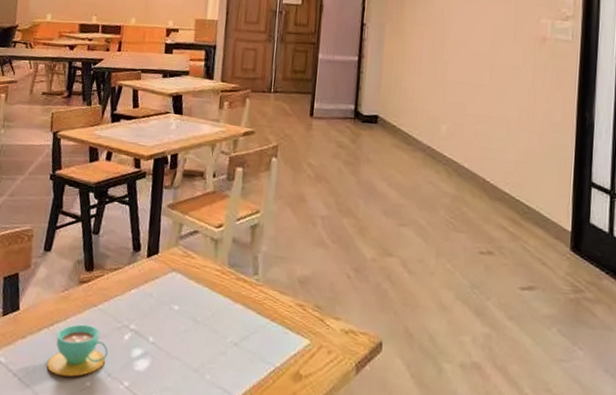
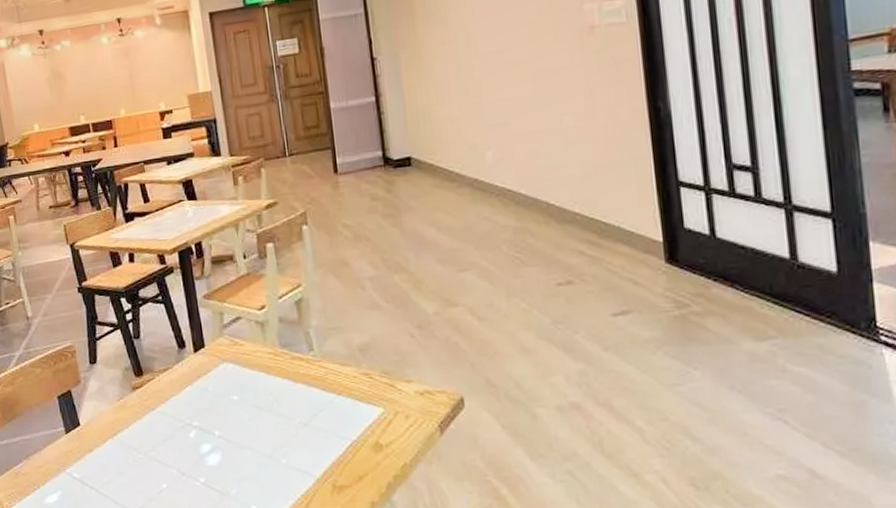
teacup: present [46,324,109,377] -> none [119,429,178,482]

